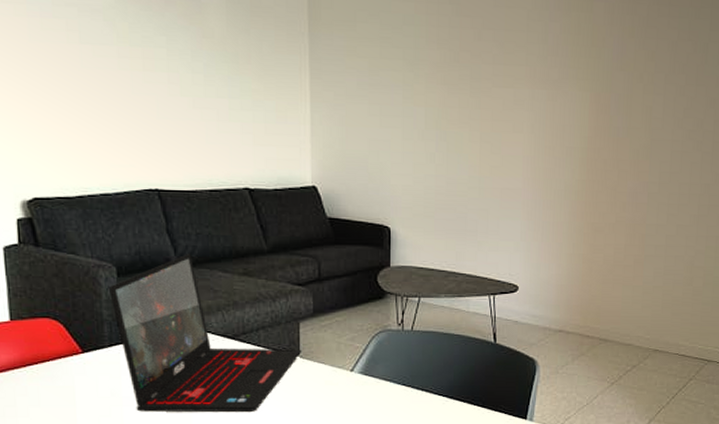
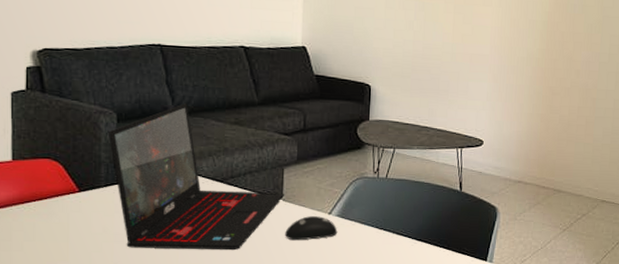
computer mouse: none [304,374,361,401] -> present [285,216,338,241]

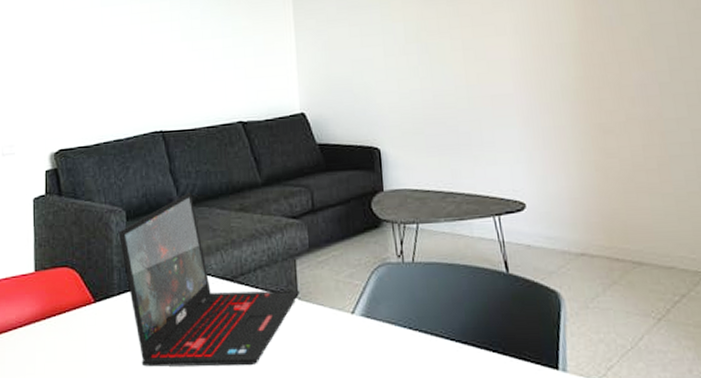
computer mouse: present [285,216,338,241] -> none [305,317,365,351]

